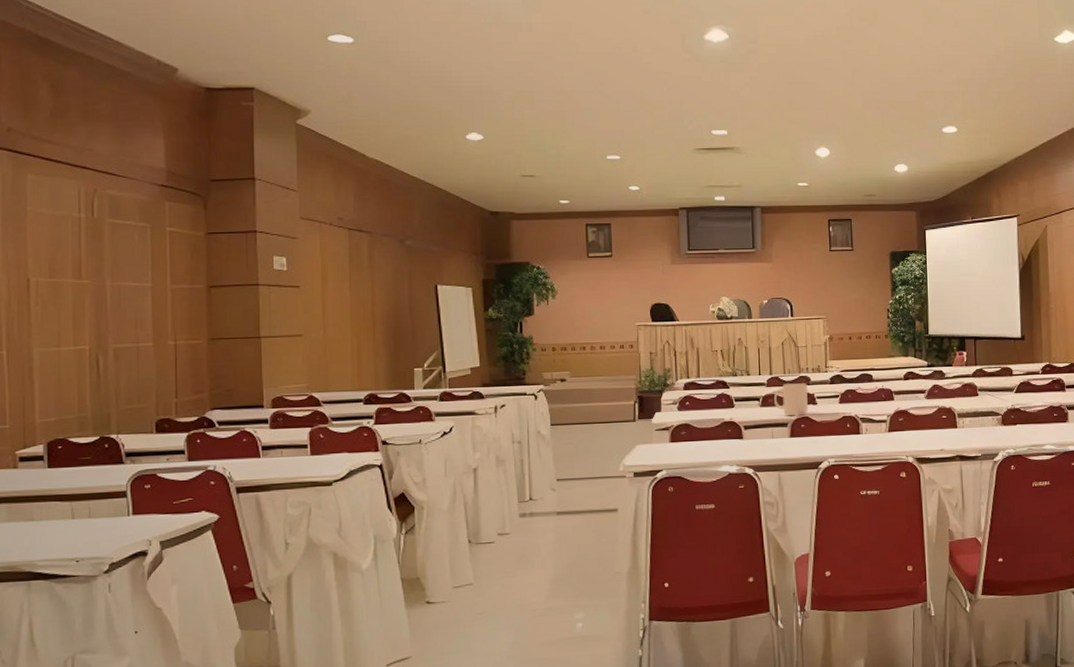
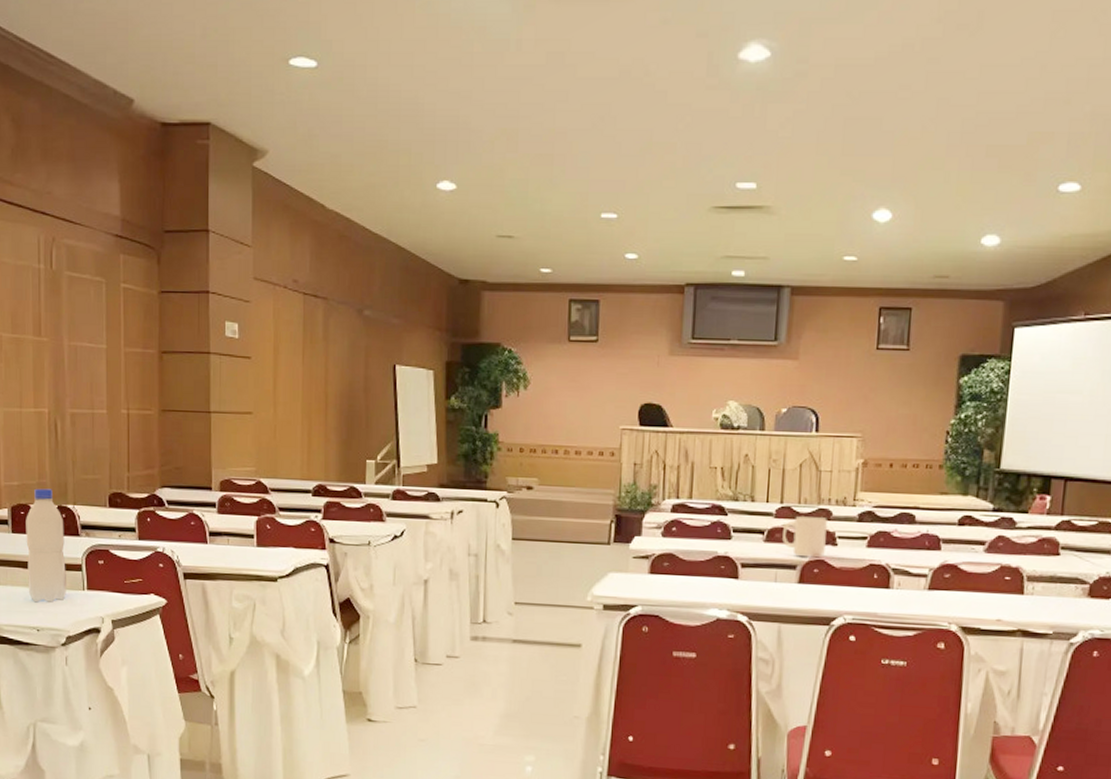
water bottle: none [64,421,109,534] -> present [26,488,66,603]

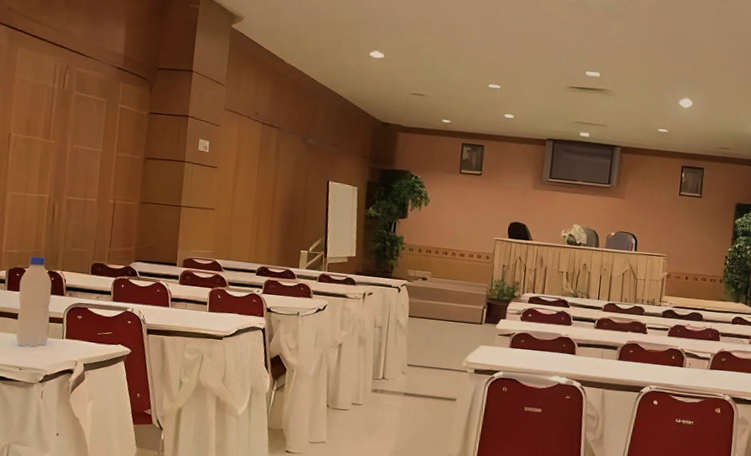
cup: present [782,516,827,558] -> none [608,311,641,342]

